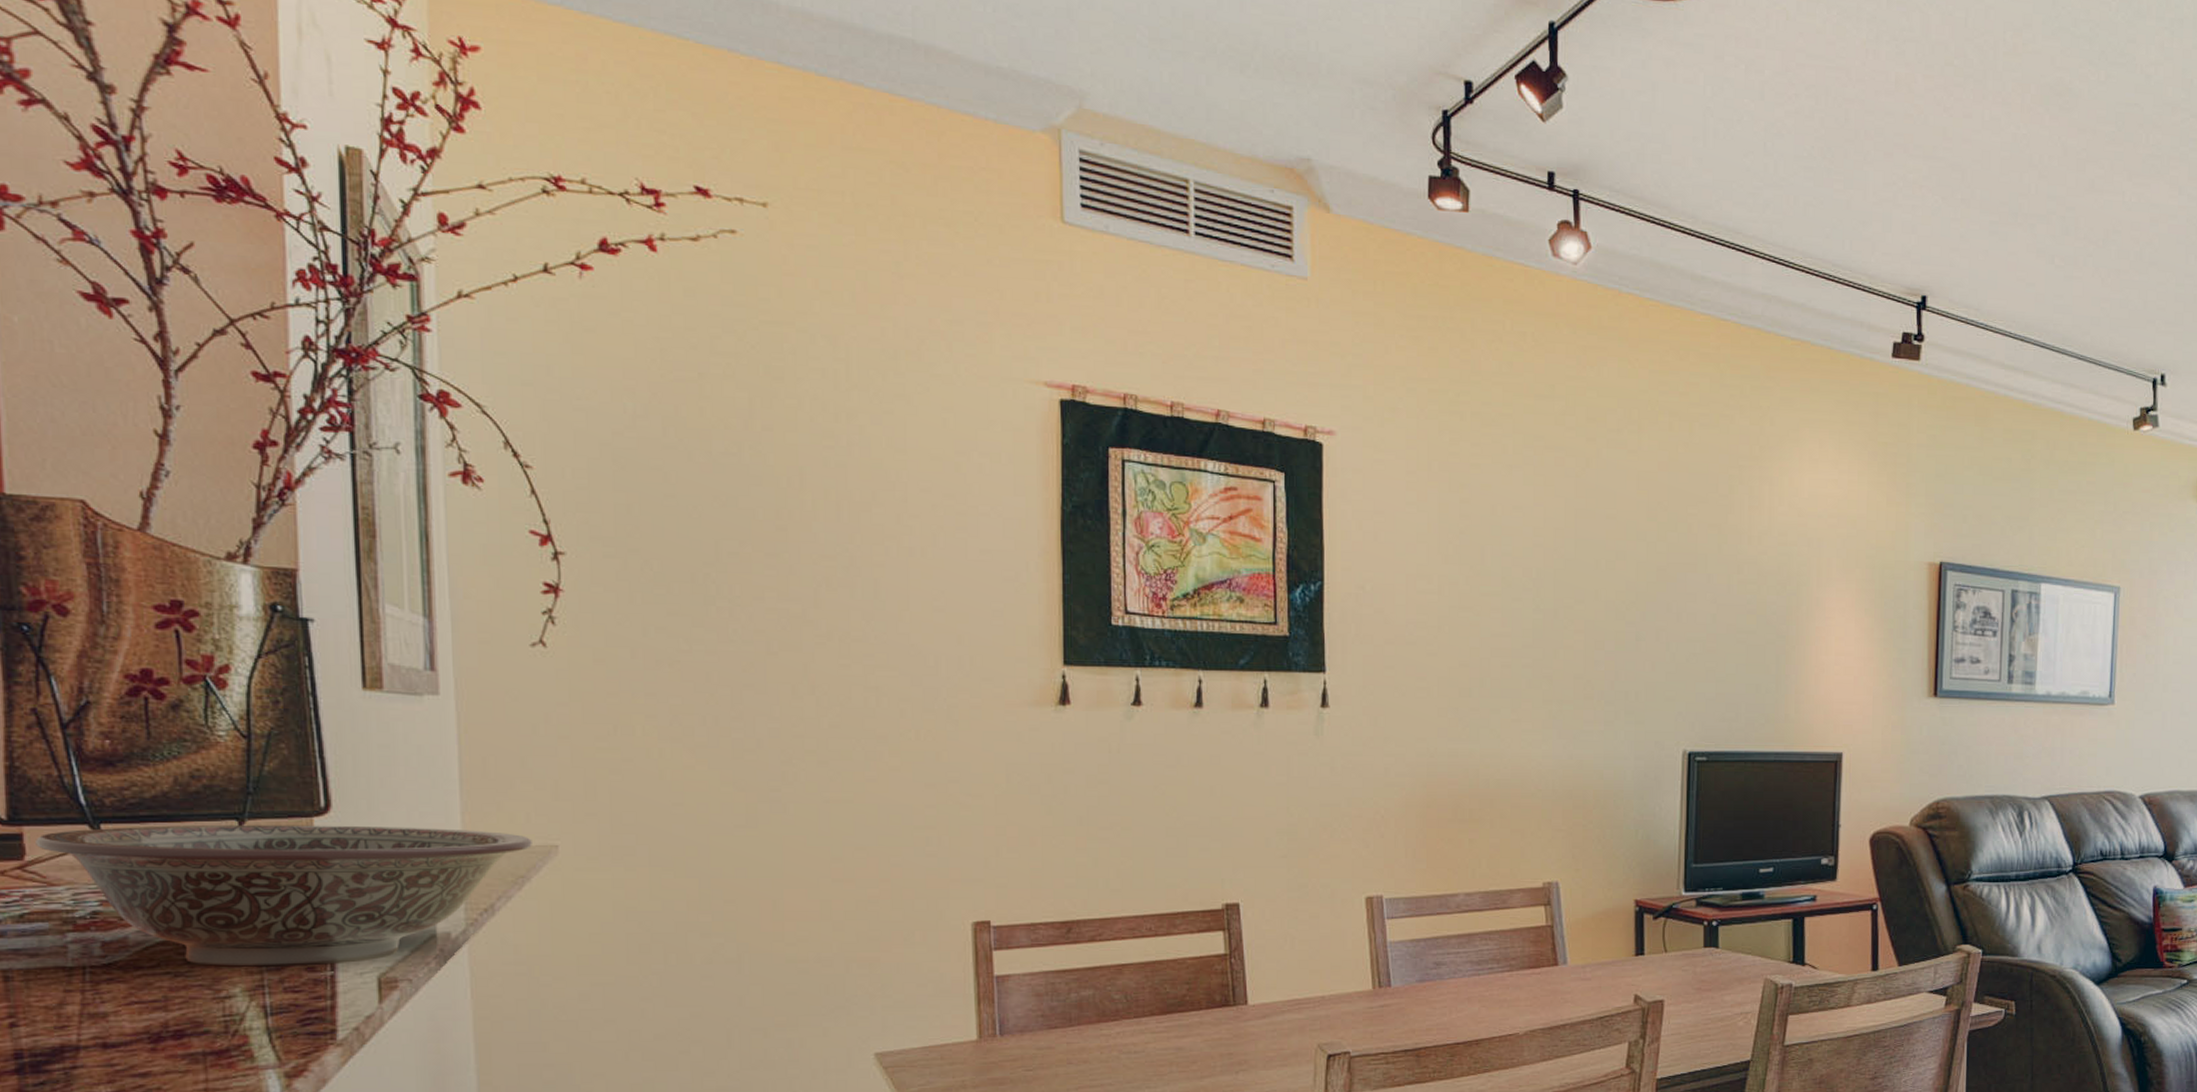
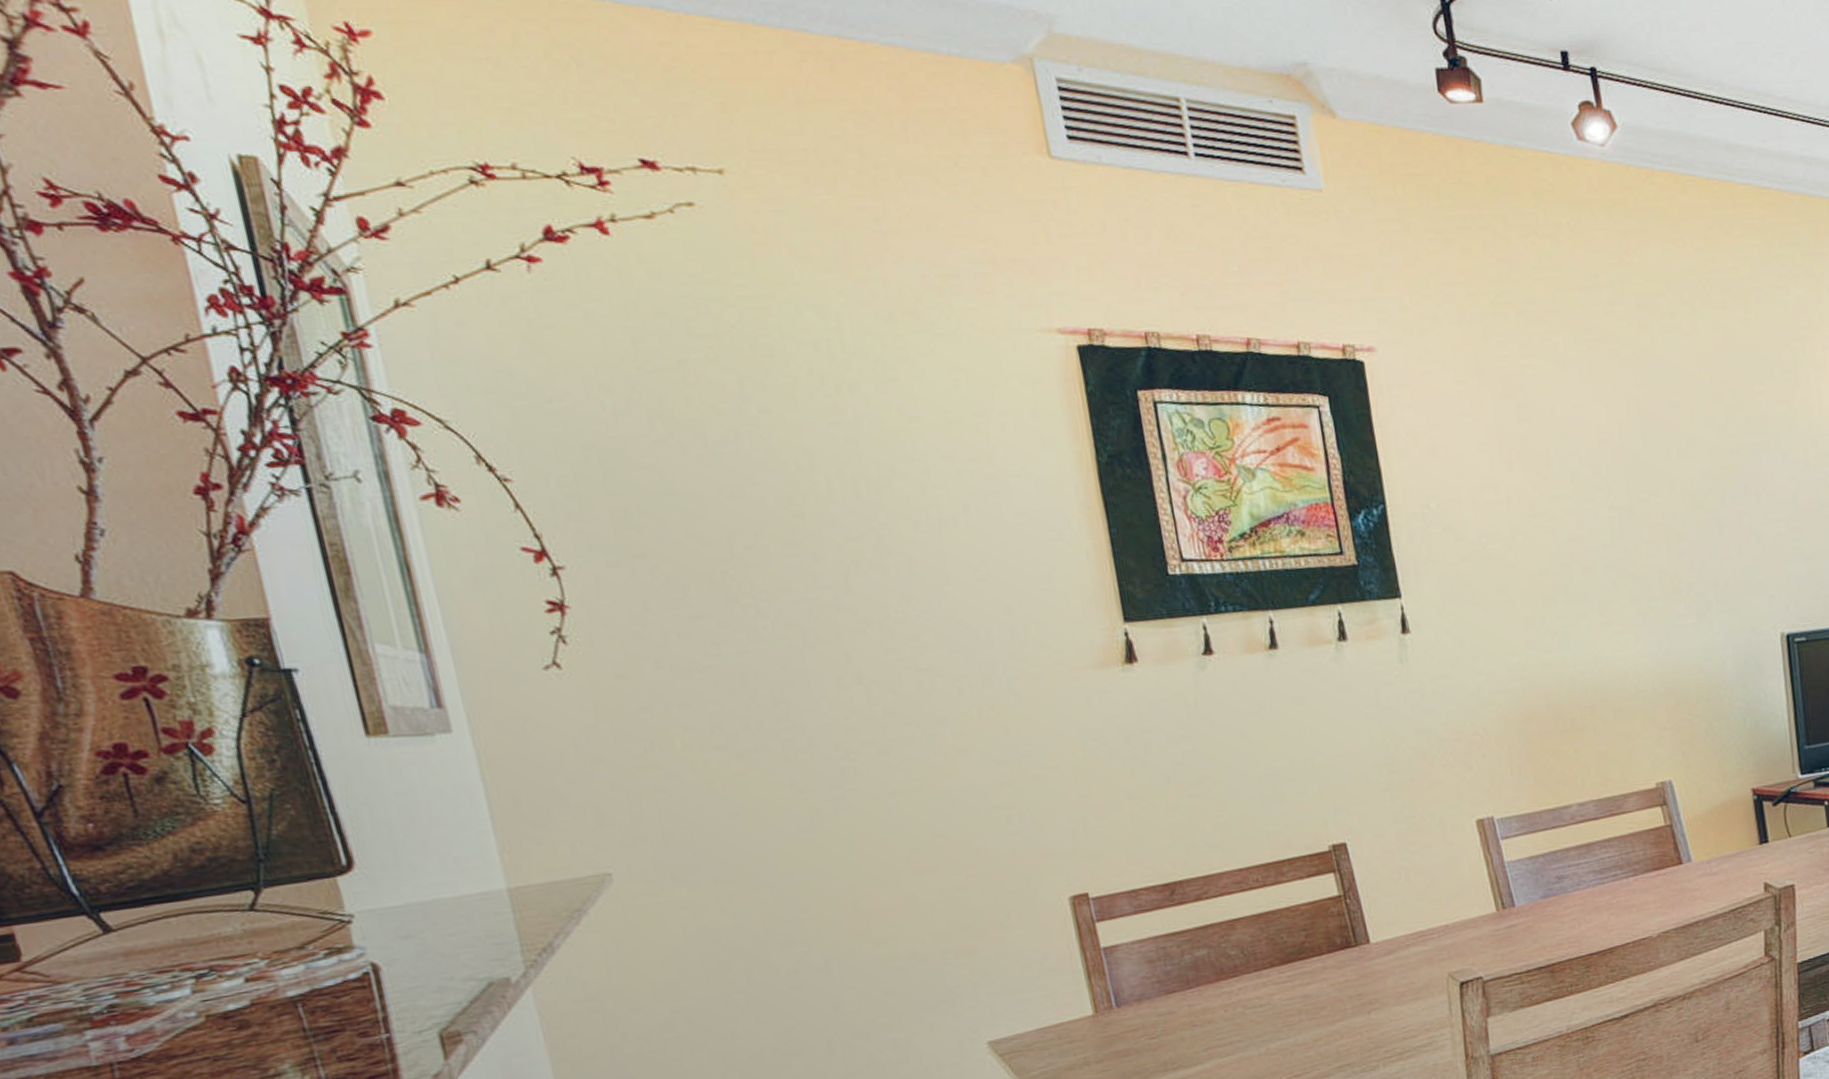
decorative bowl: present [35,824,532,968] -> none [30,867,583,1046]

